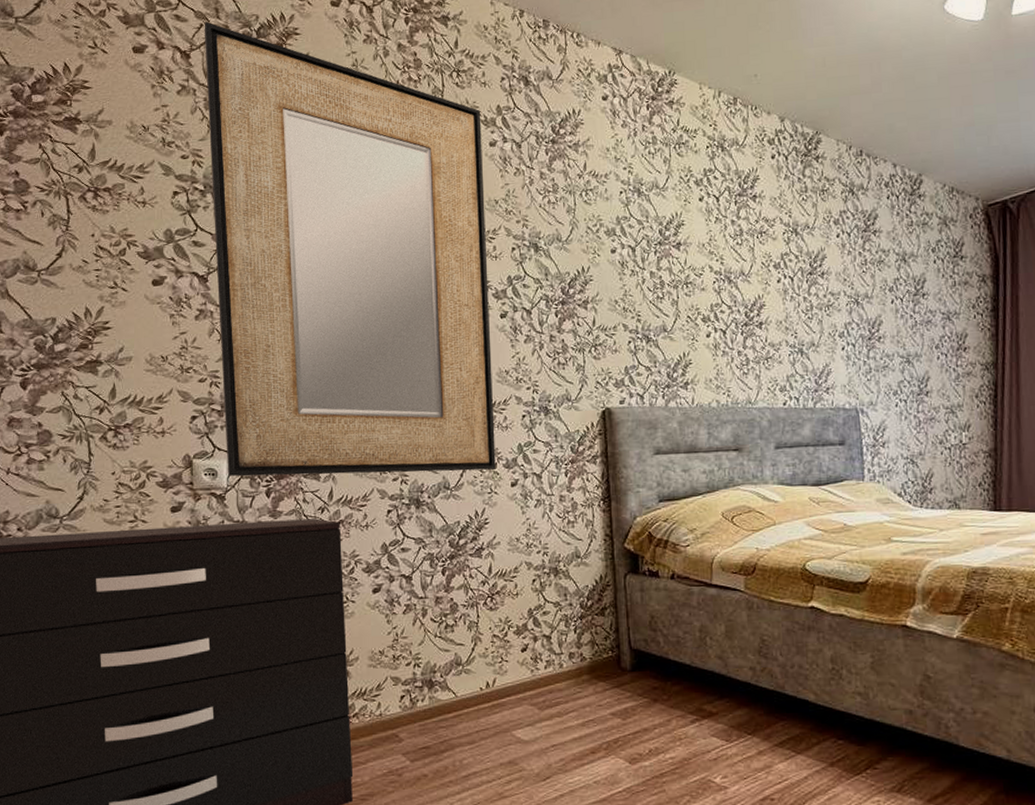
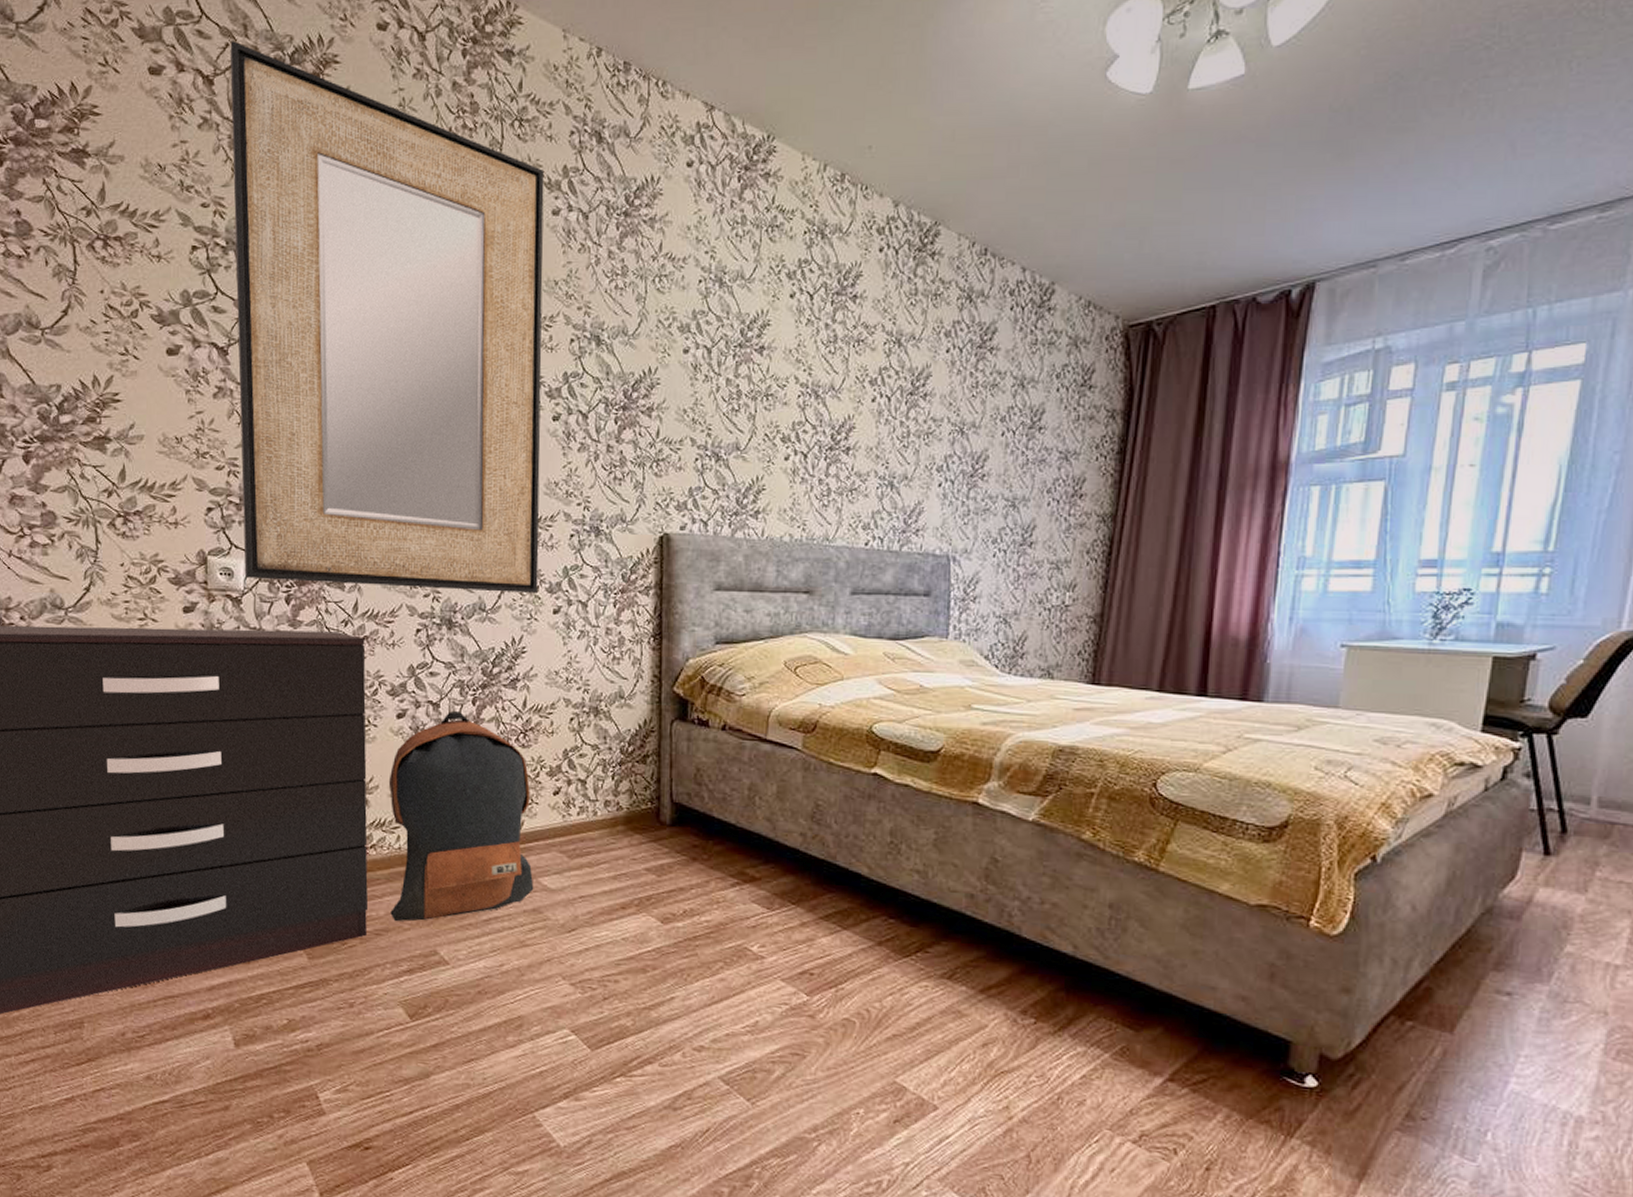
backpack: none [367,581,509,785] -> present [388,710,534,922]

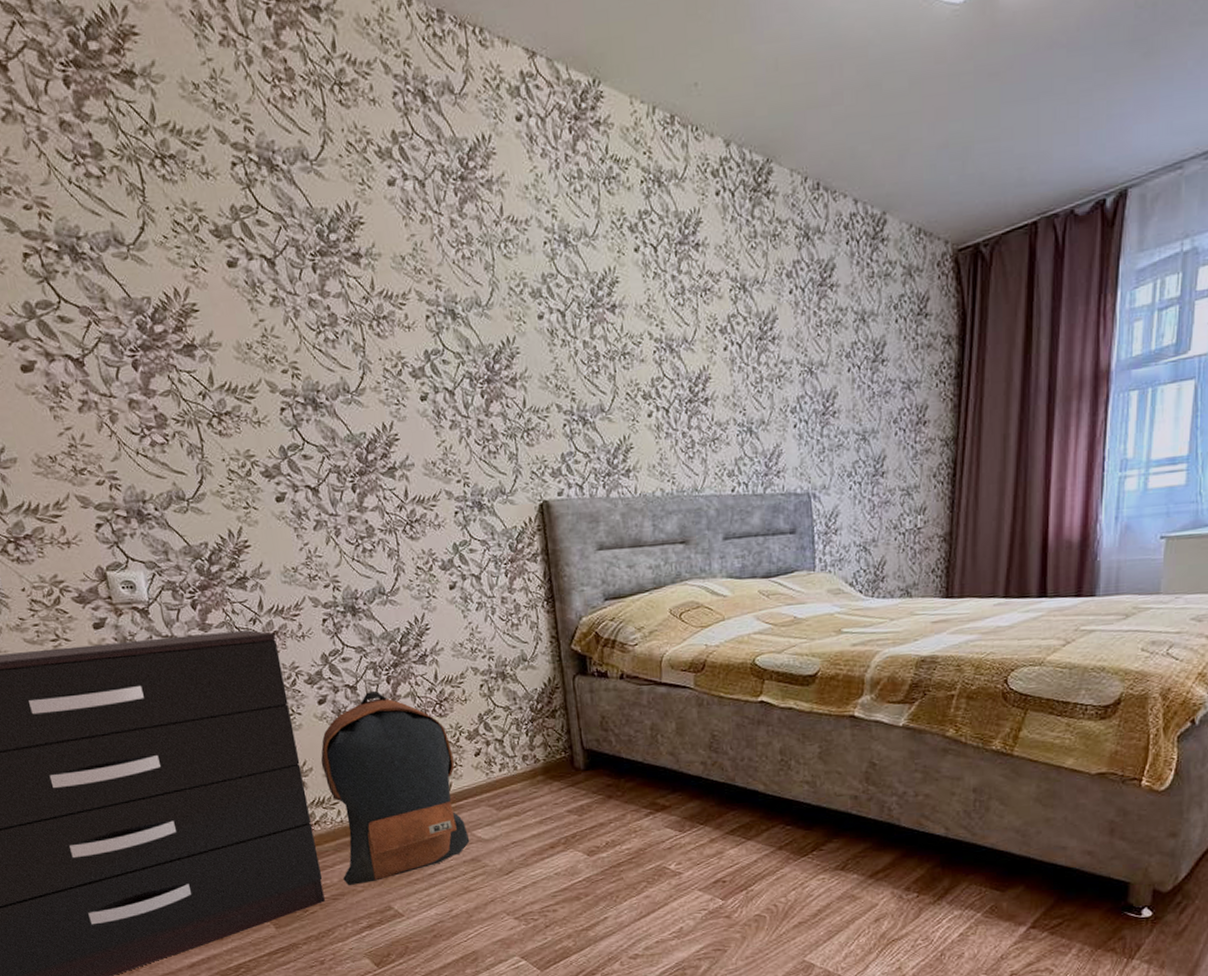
home mirror: present [230,41,545,593] -> none [17,18,432,589]

